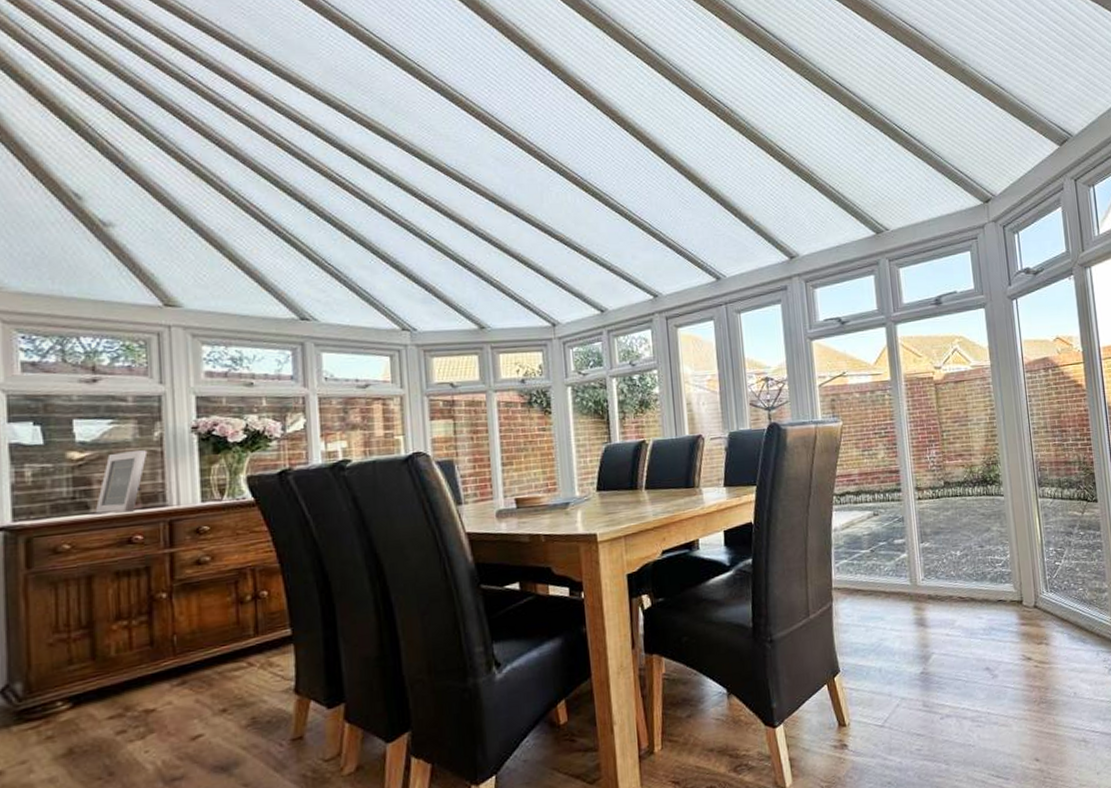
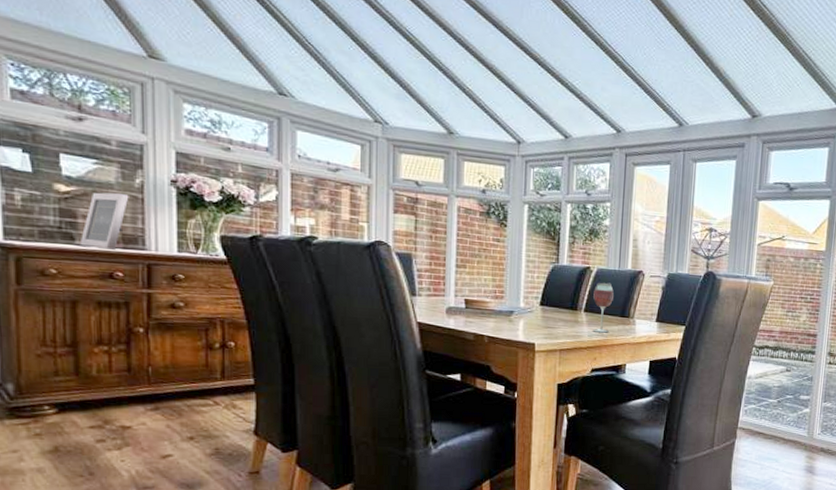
wineglass: none [652,453,676,510] -> present [593,282,614,333]

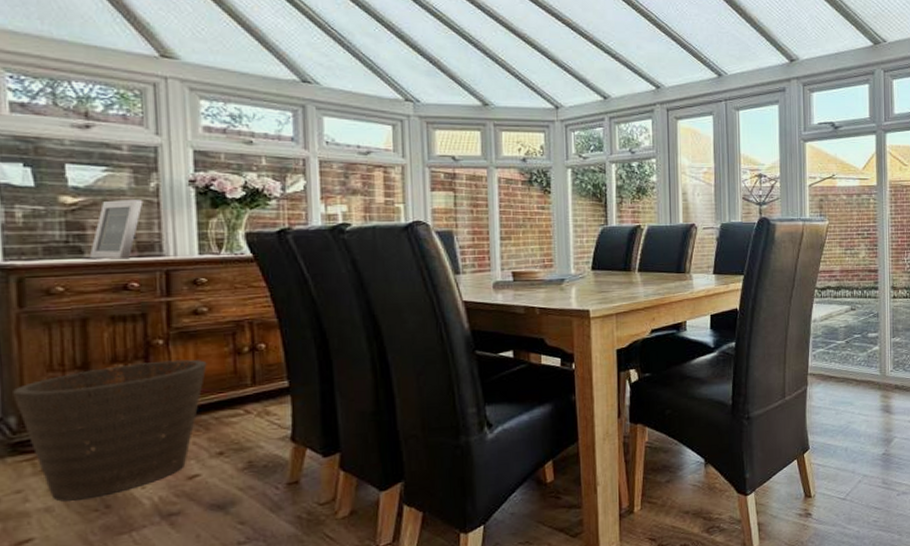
basket: none [11,347,182,465] -> present [13,359,207,502]
wineglass: present [593,282,614,333] -> none [646,239,667,292]

